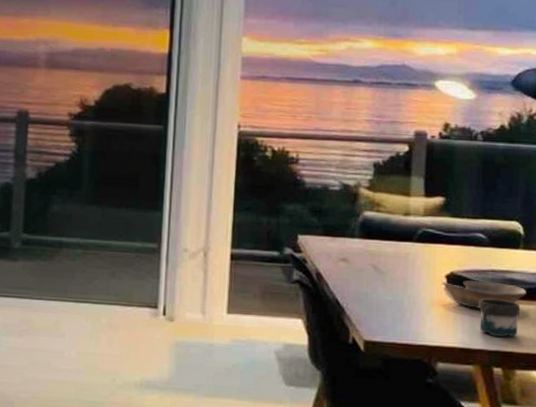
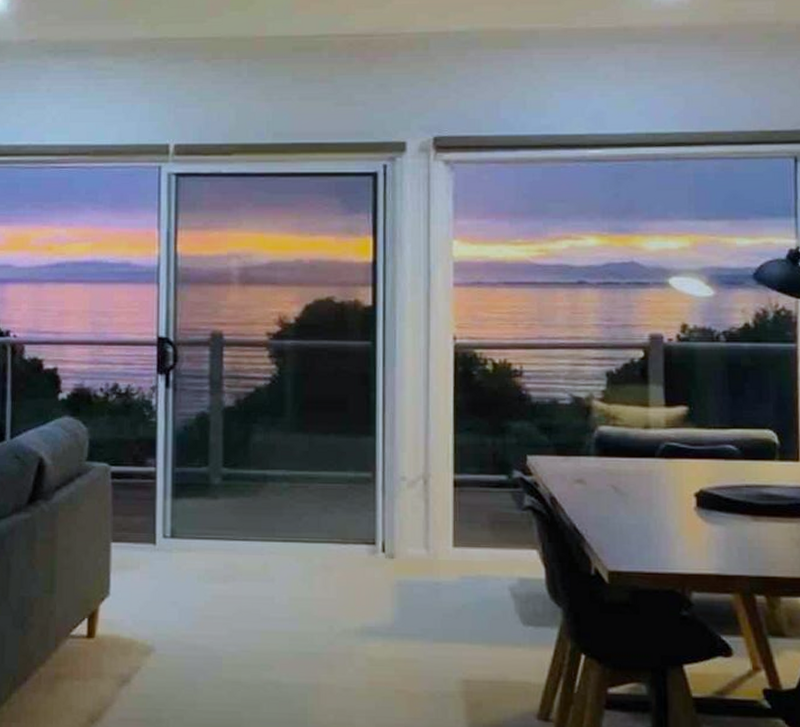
bowl: present [442,280,527,309] -> none [691,498,787,529]
mug: present [479,299,521,337] -> none [734,518,781,560]

